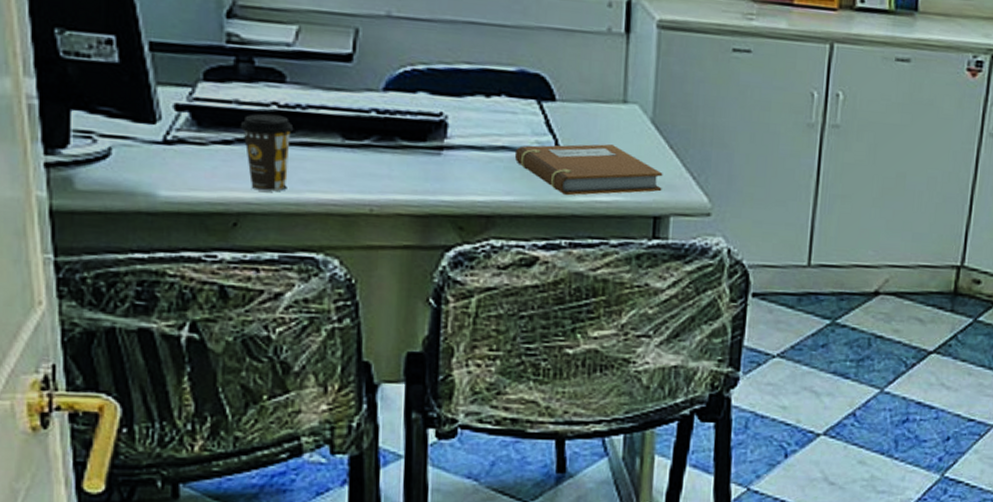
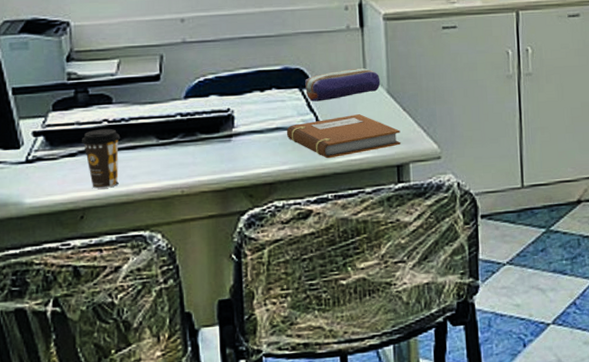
pencil case: none [545,84,645,121] -> present [305,67,381,102]

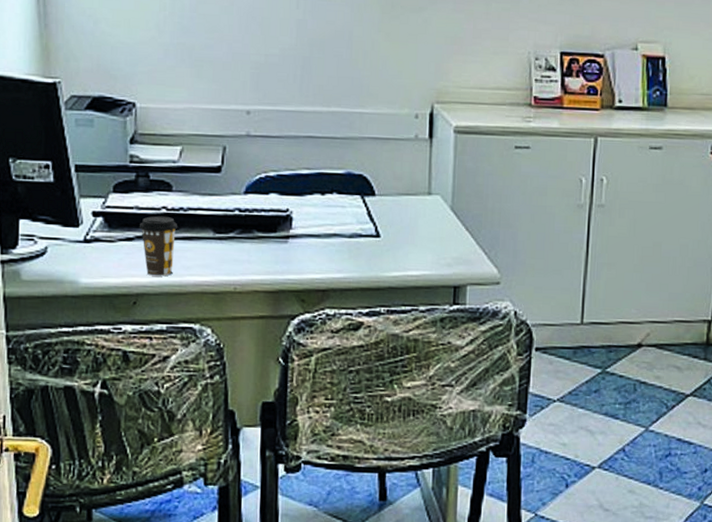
notebook: present [286,114,401,159] -> none [344,228,461,272]
pencil case: present [305,67,381,102] -> none [367,180,445,211]

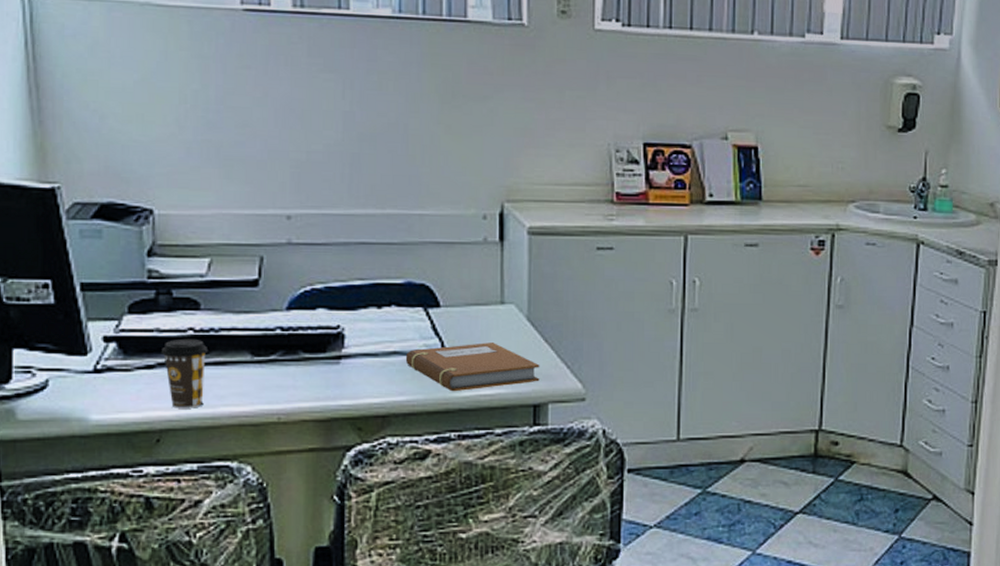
notebook: none [344,228,461,272] -> present [405,342,540,392]

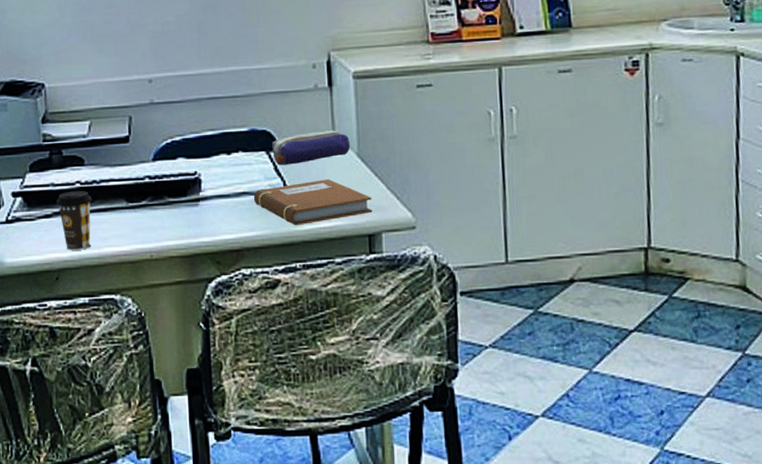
pencil case: none [431,288,520,324] -> present [272,129,350,165]

